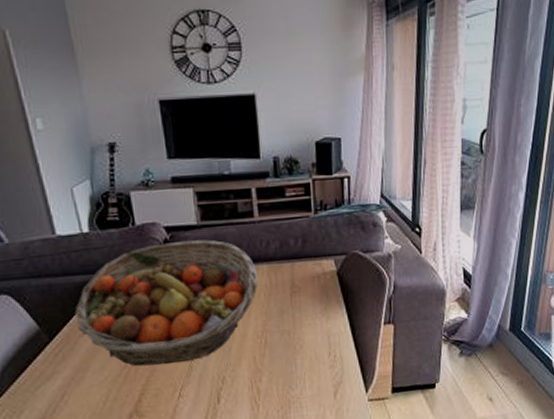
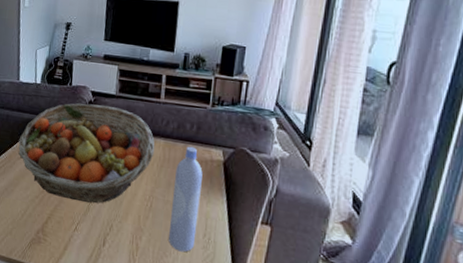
bottle: none [287,263,321,380] -> present [169,146,203,253]

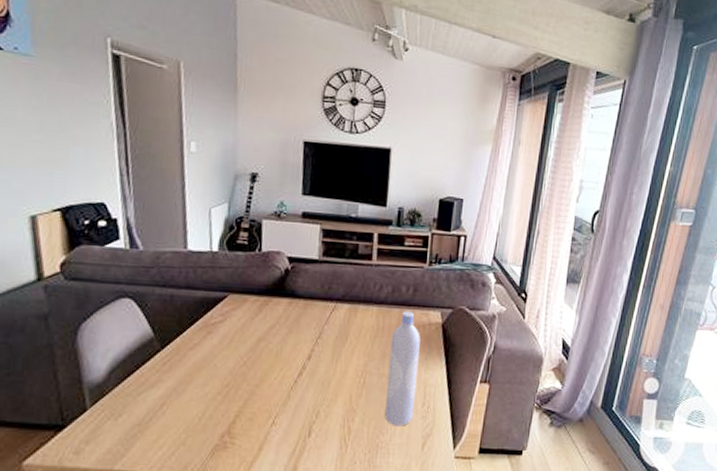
fruit basket: present [18,103,155,203] -> none [189,272,368,390]

